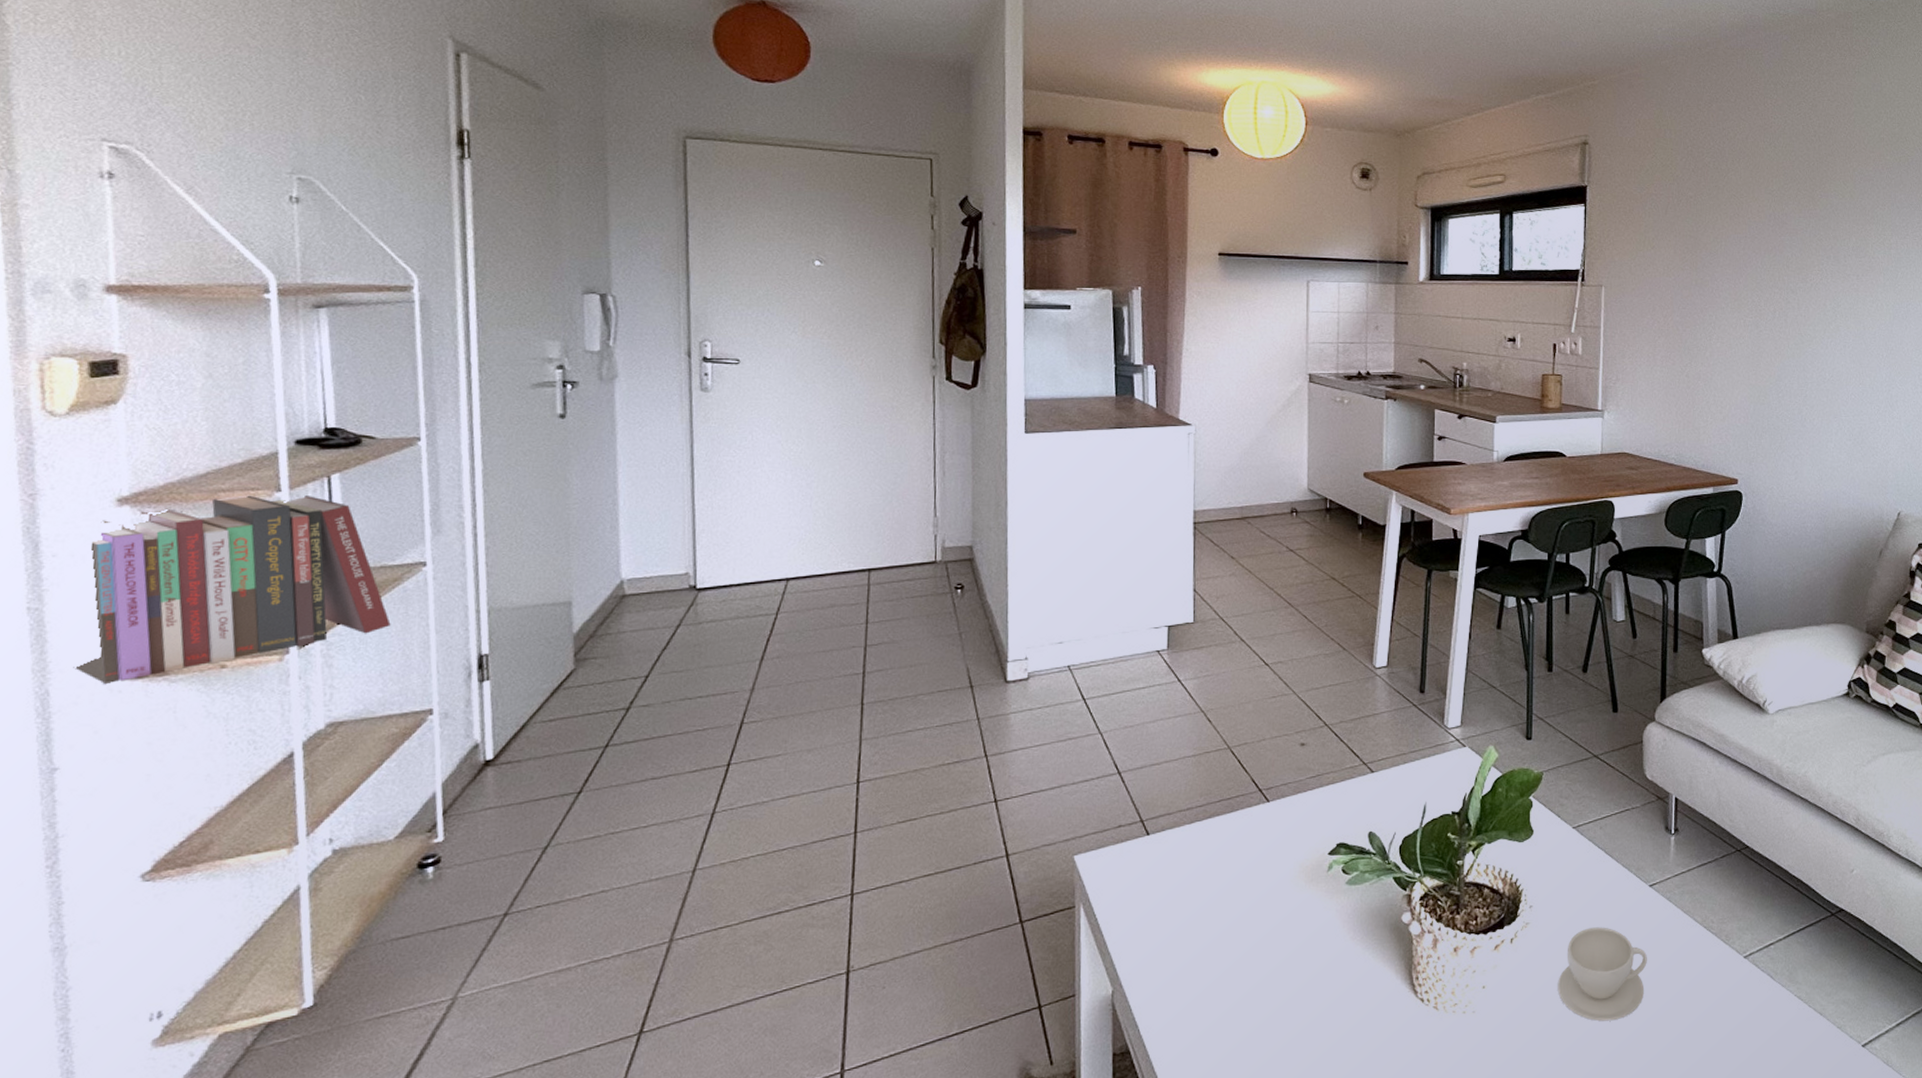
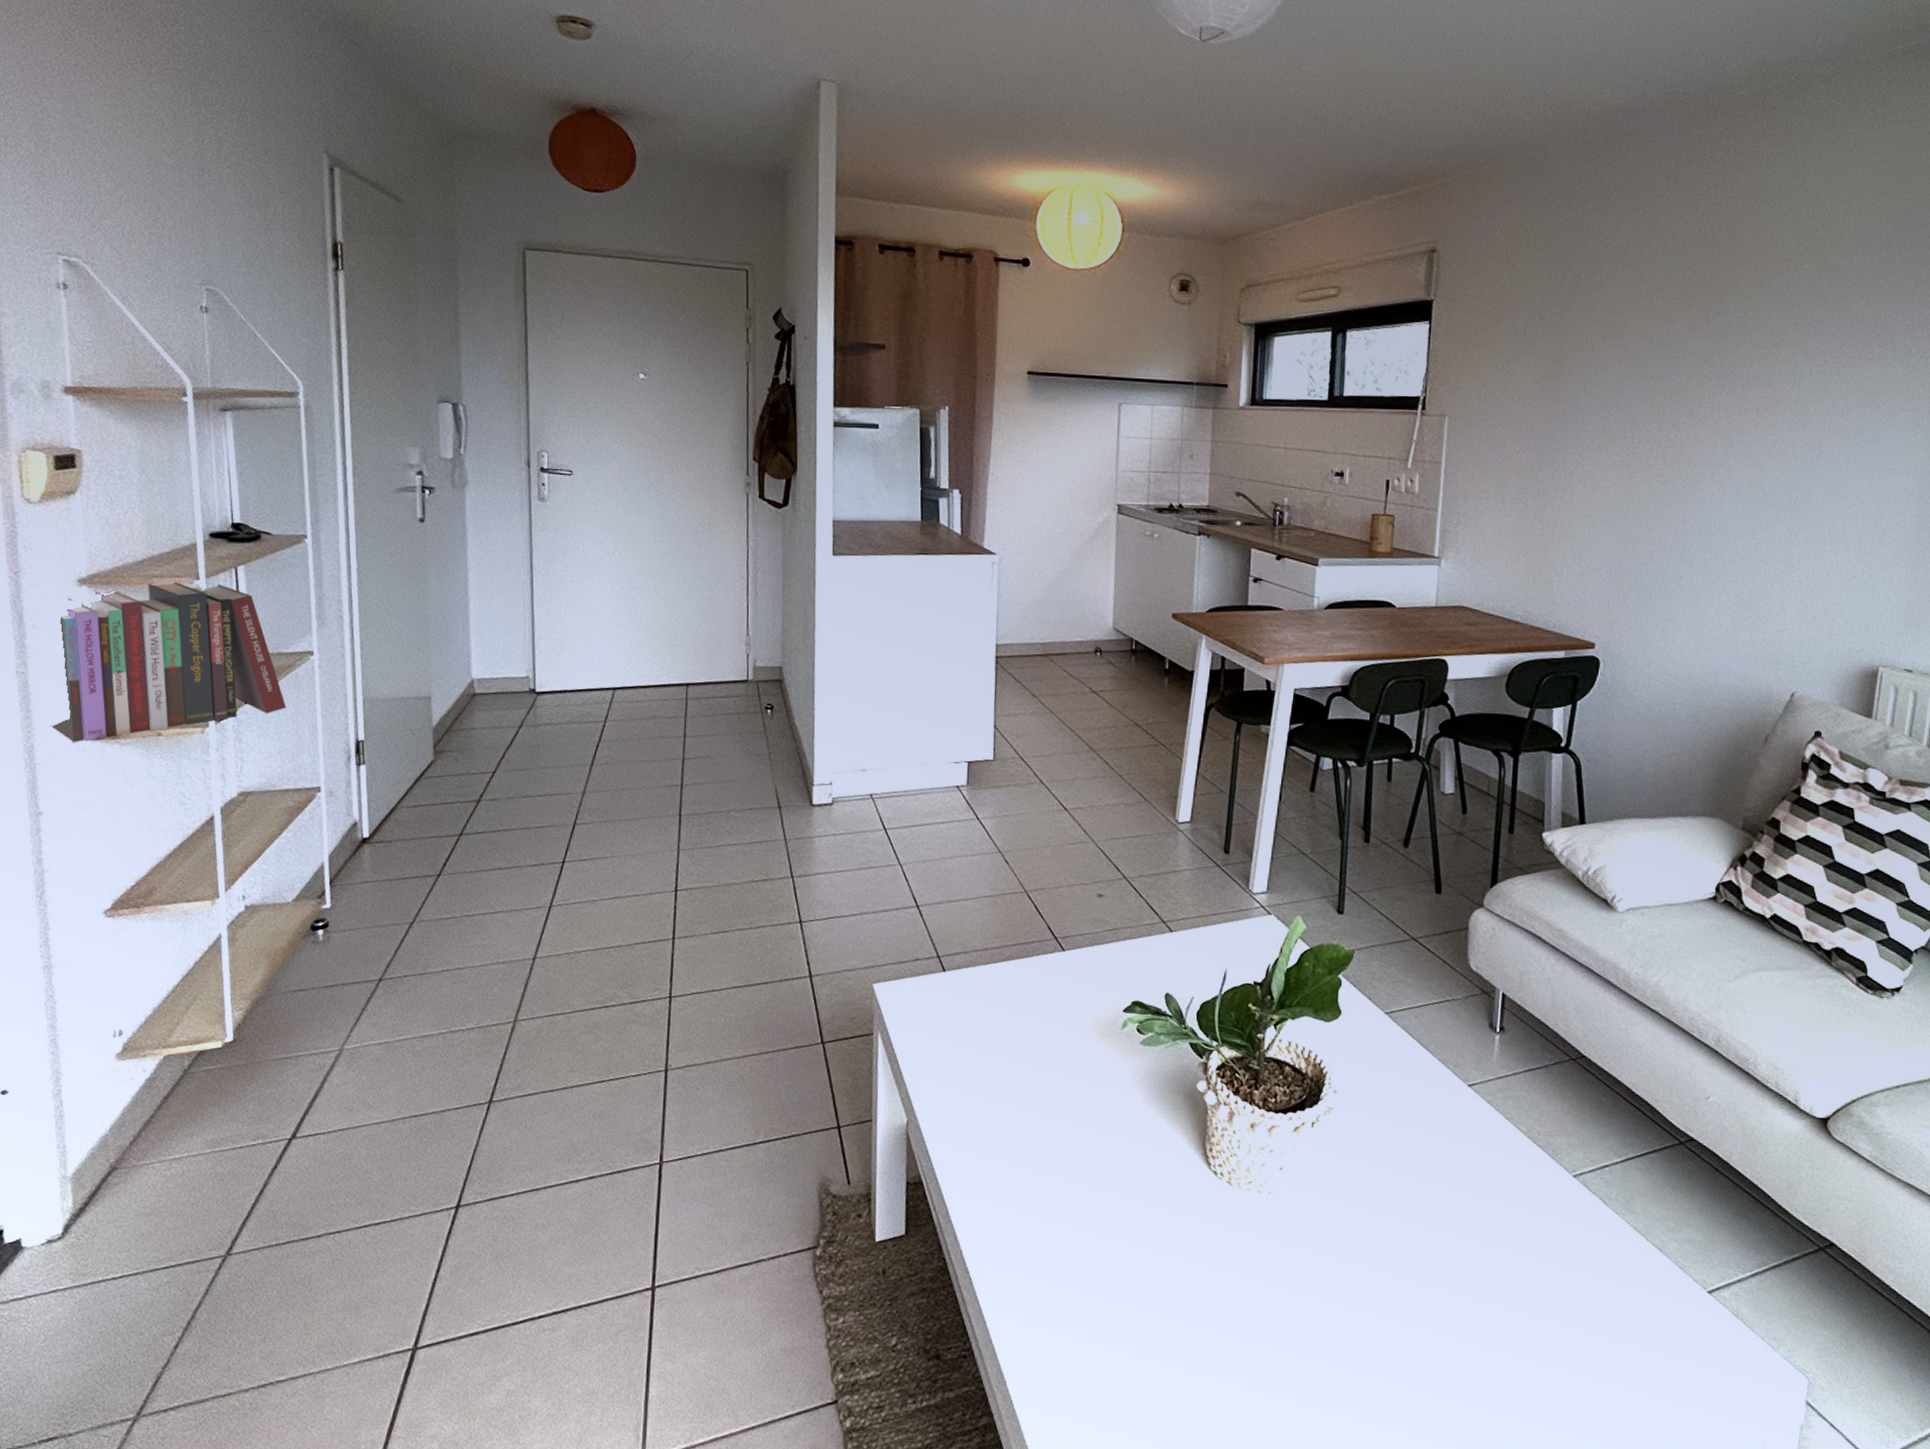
teacup: present [1558,927,1647,1022] -> none [1361,1121,1462,1224]

